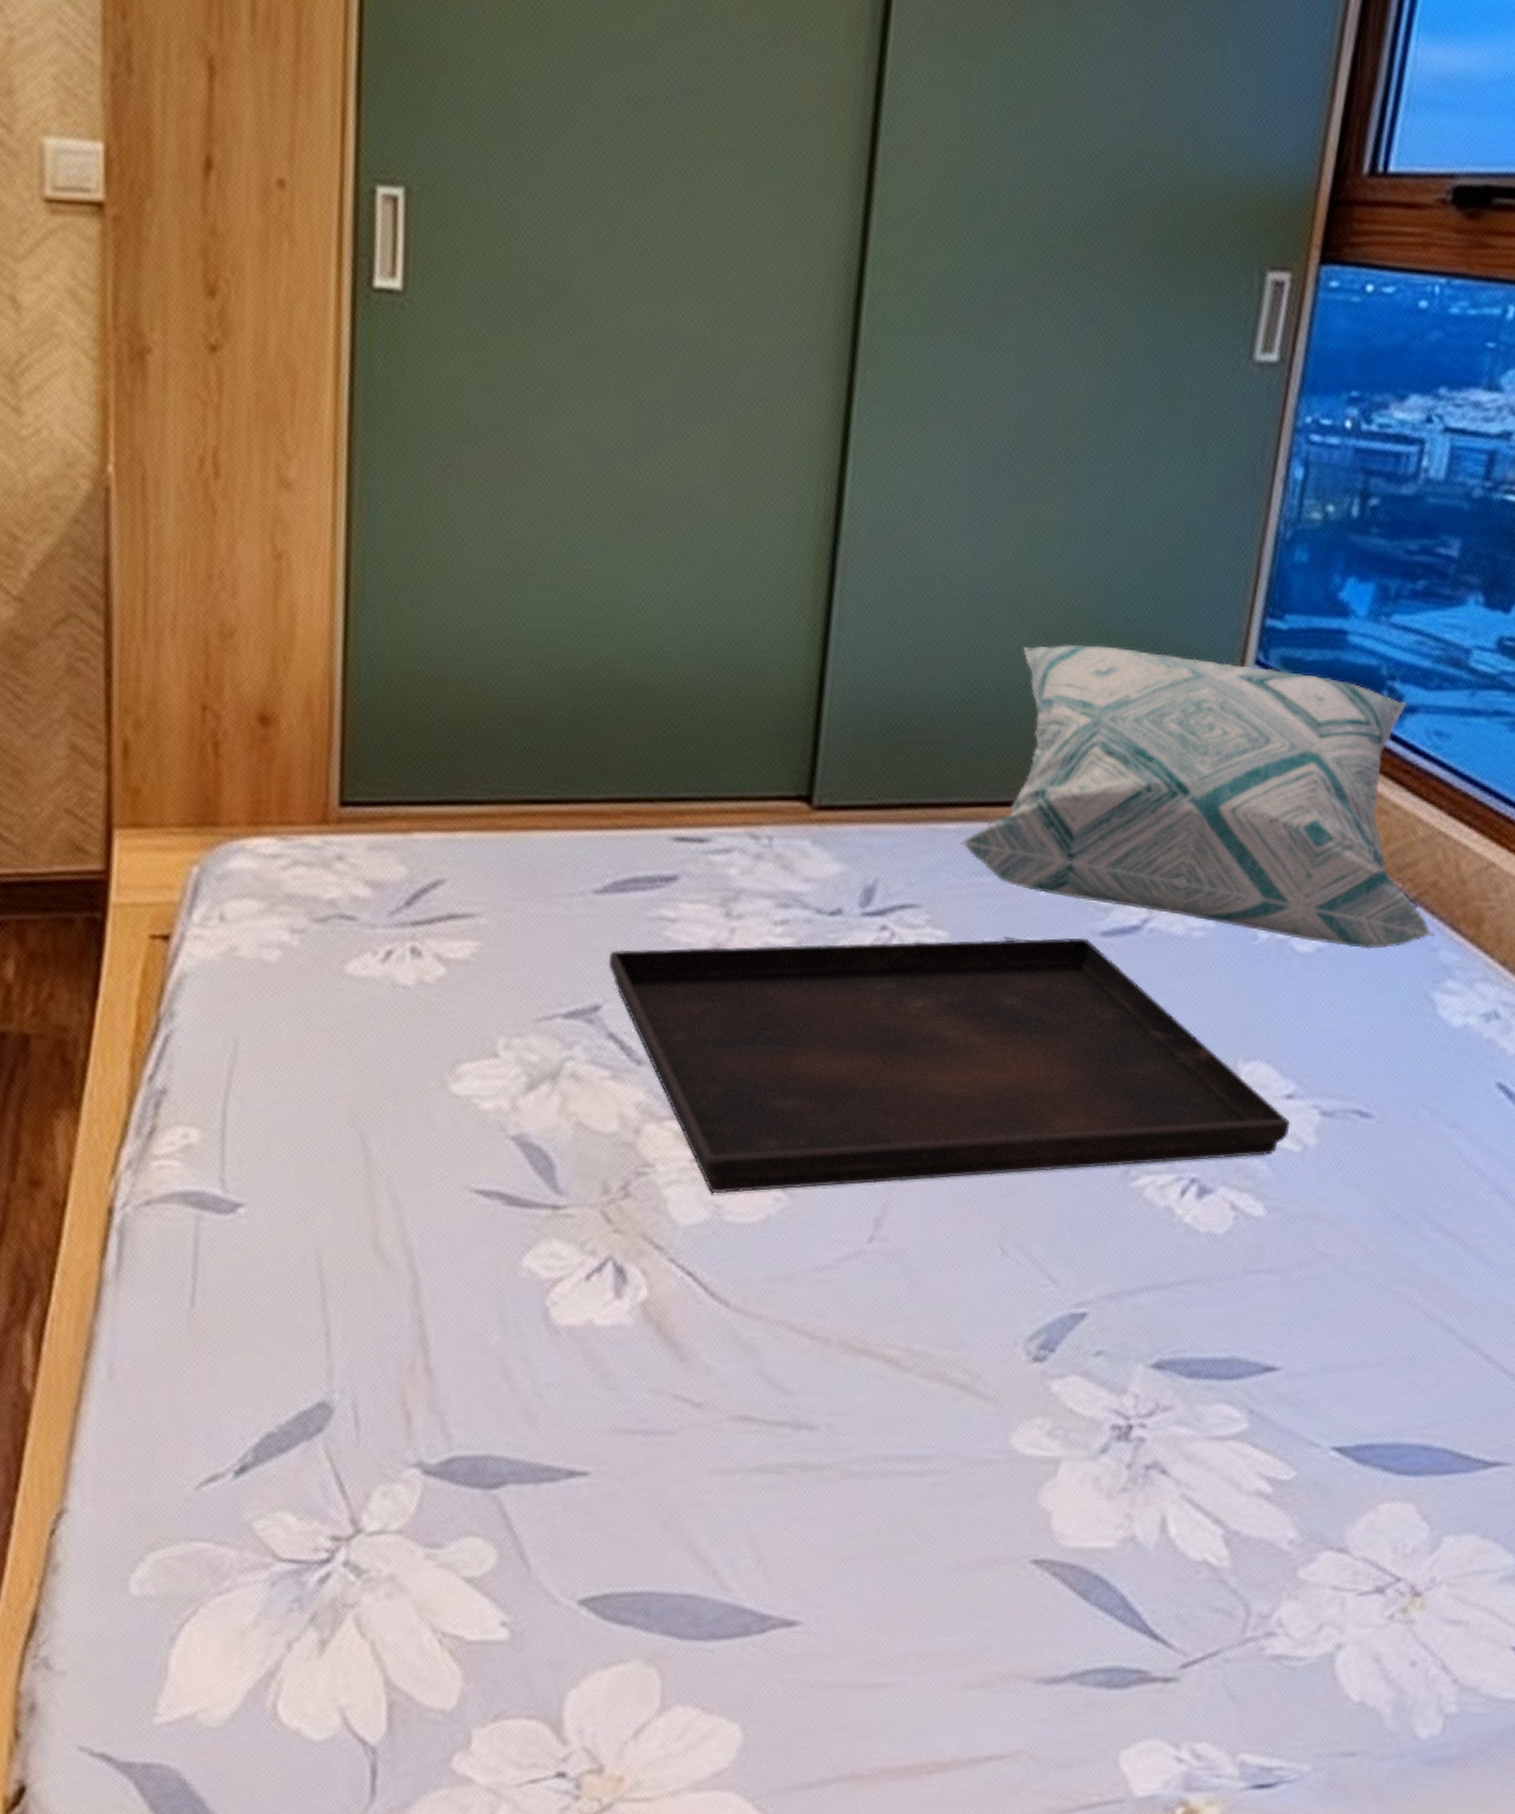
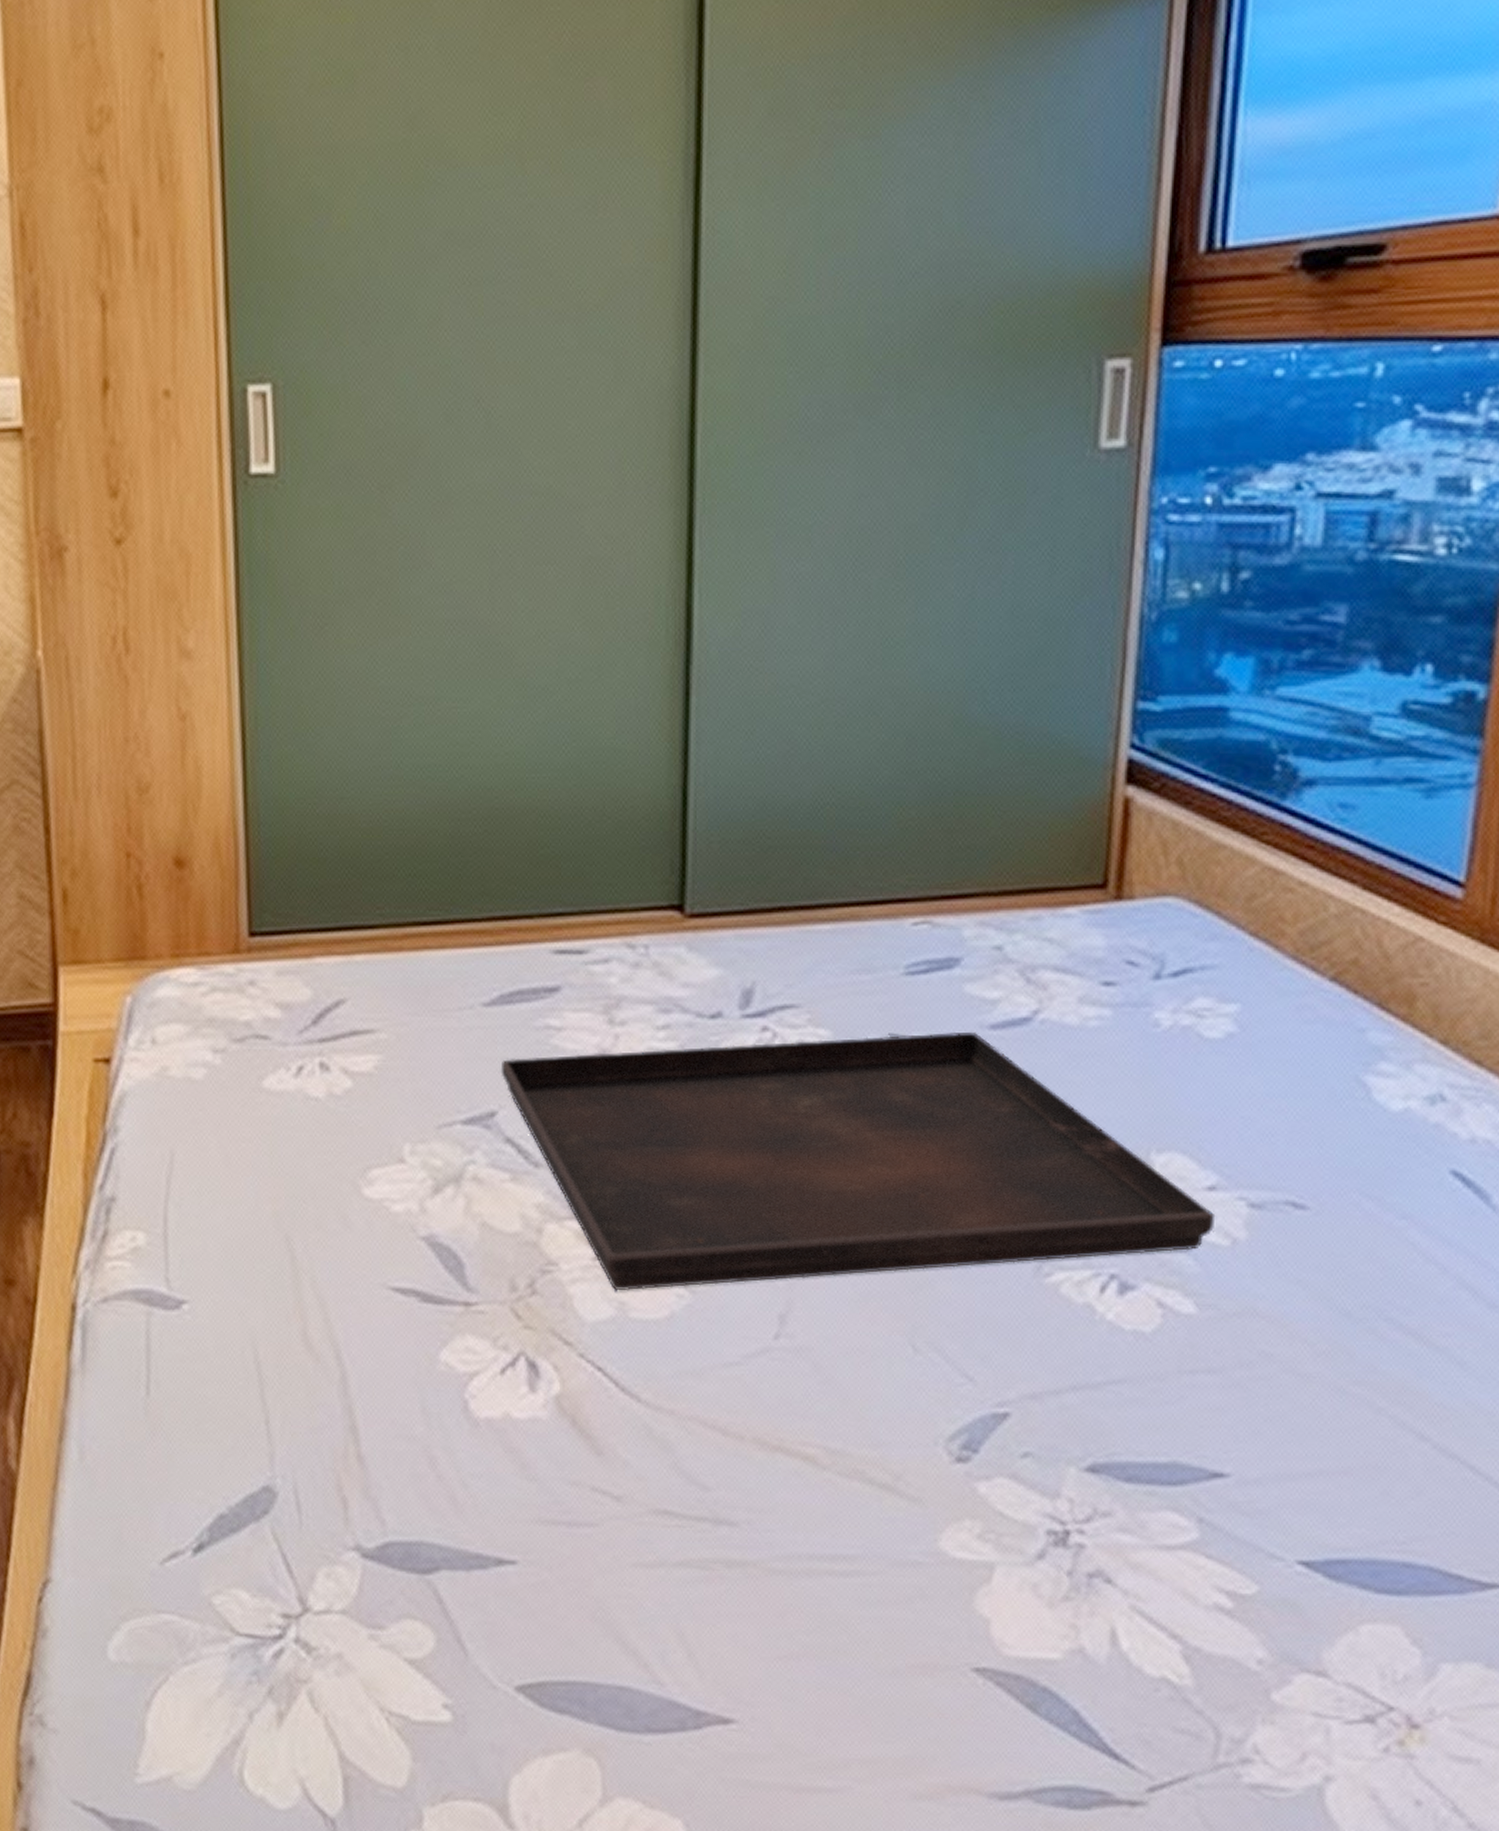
decorative pillow: present [959,644,1435,950] -> none [834,741,1360,1033]

